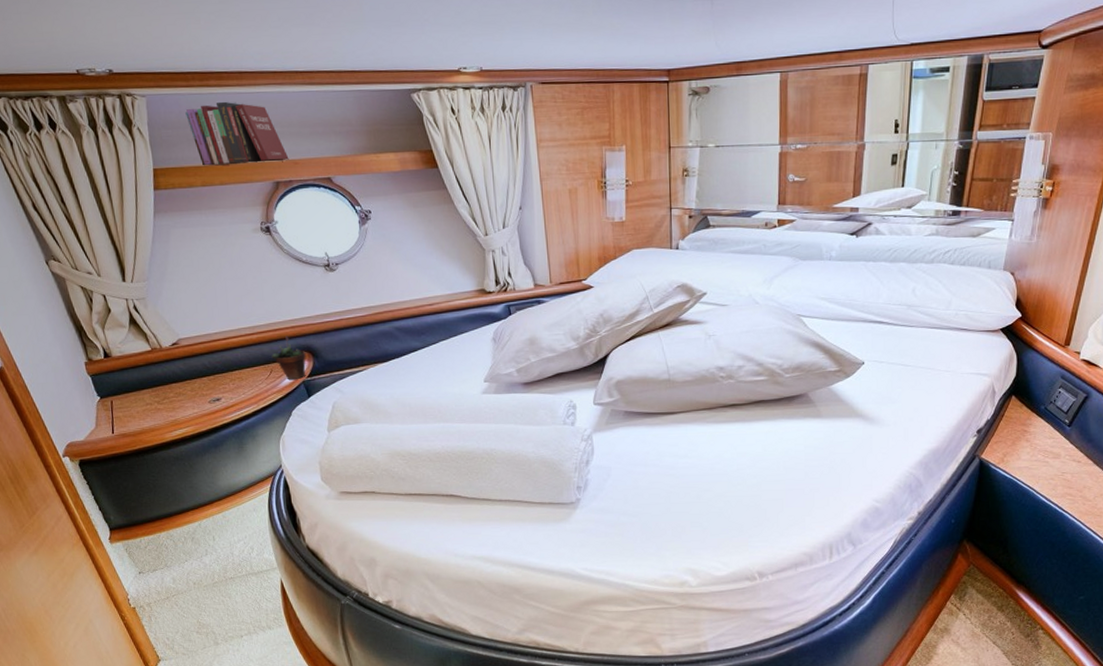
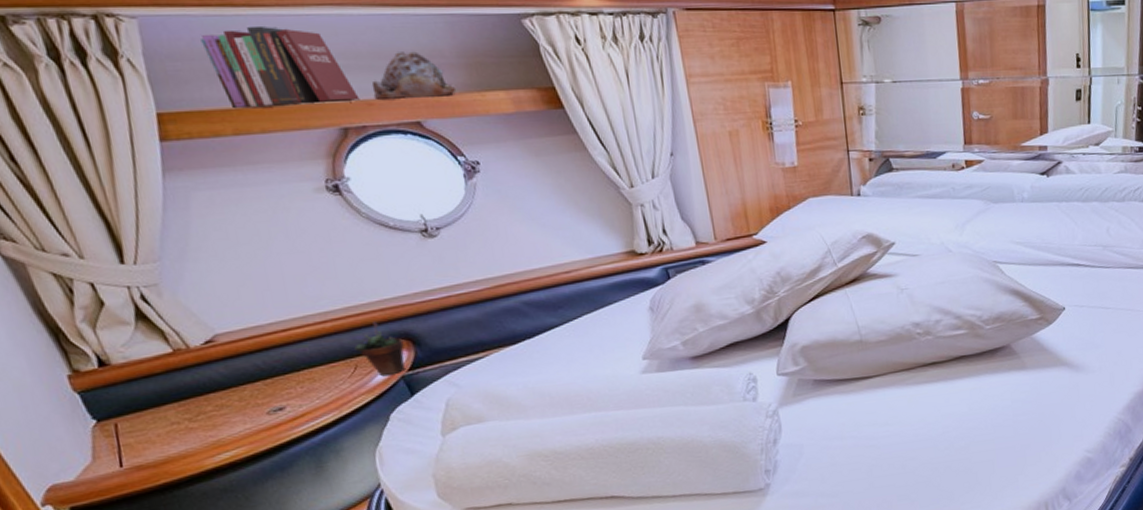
seashell: none [298,120,359,161] -> present [371,50,457,101]

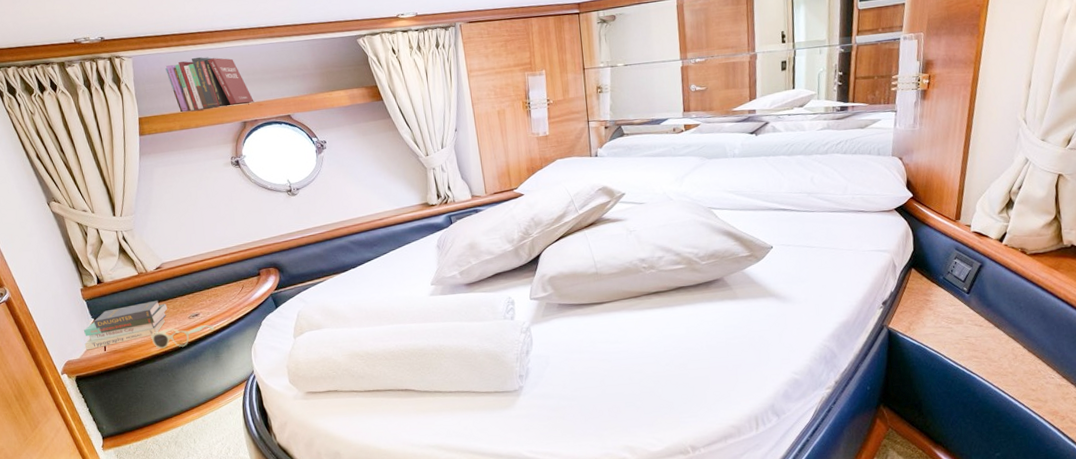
books: none [77,389,230,468] -> present [83,300,168,350]
spectacles: none [201,422,313,460] -> present [150,325,215,349]
succulent plant: present [354,321,405,375] -> none [242,254,273,293]
seashell: present [371,50,457,101] -> none [262,67,314,102]

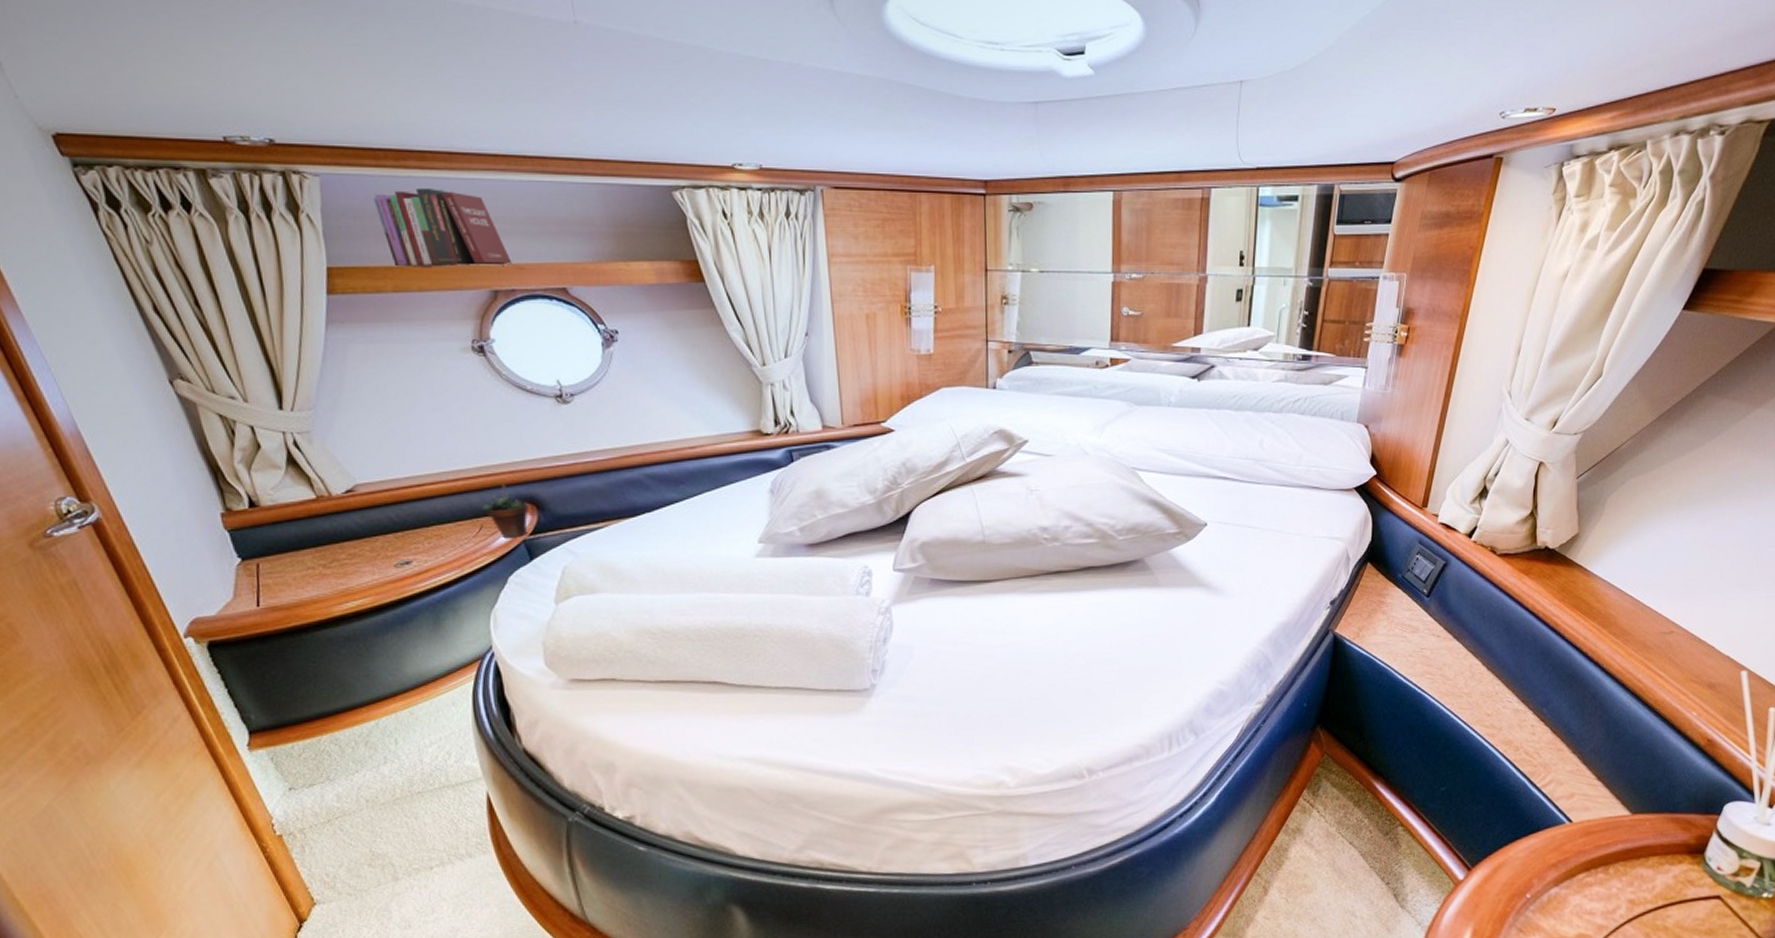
books: present [83,300,168,350] -> none [223,537,362,604]
spectacles: present [150,325,215,349] -> none [331,578,435,608]
succulent plant: none [242,254,273,293] -> present [482,483,529,537]

